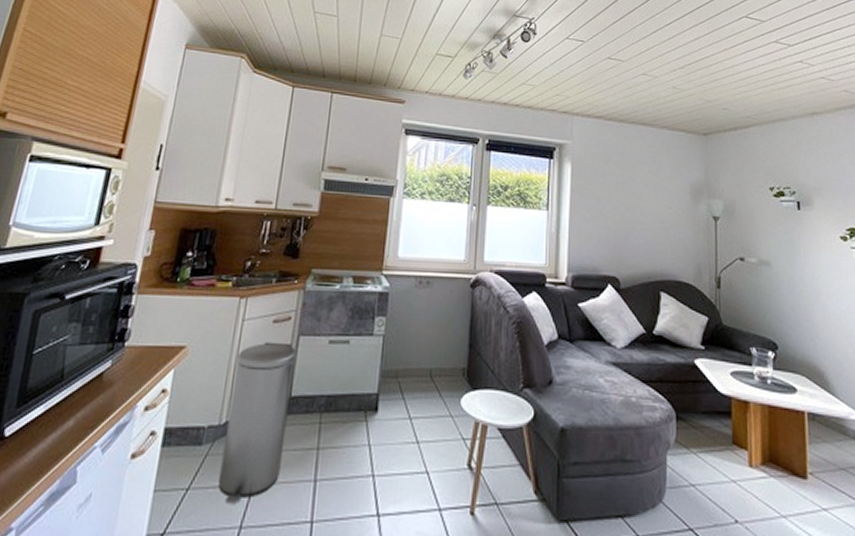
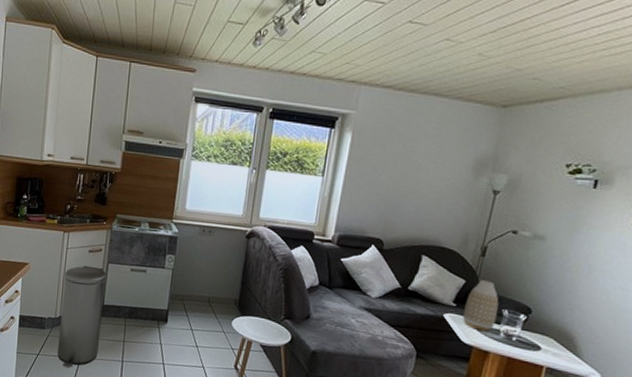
vase: none [713,315,747,377] -> present [462,280,499,332]

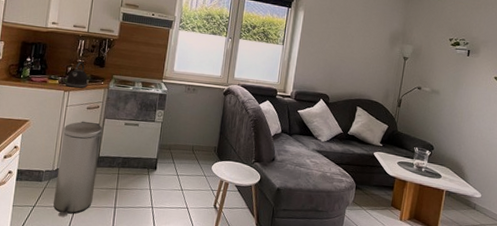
kettle: none [65,198,89,229] -> present [66,61,88,89]
vase: present [462,280,499,332] -> none [387,125,412,166]

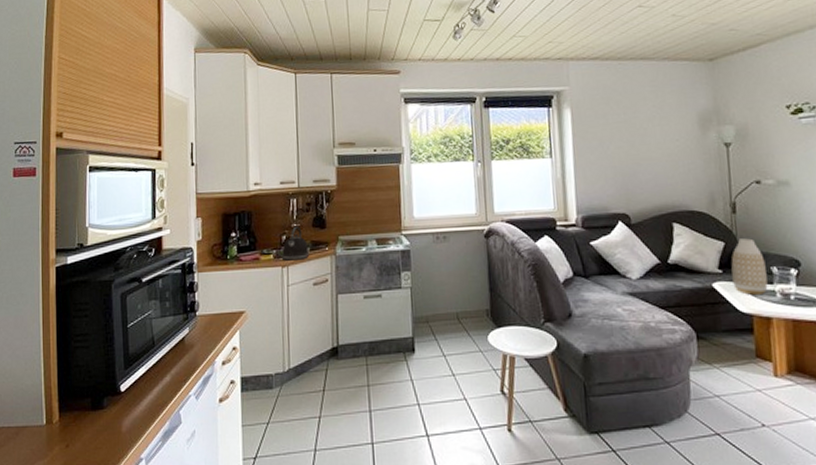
pedal bin: present [53,121,103,217] -> none [288,301,340,432]
vase: none [387,125,412,166] -> present [731,238,768,296]

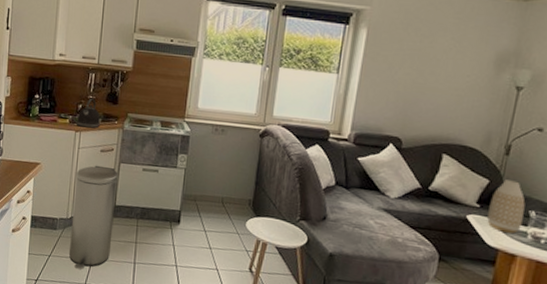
pedal bin: none [288,301,340,432] -> present [69,165,118,269]

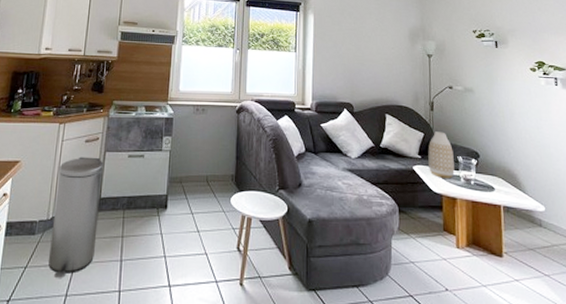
kettle: present [77,98,101,129] -> none [61,88,86,120]

